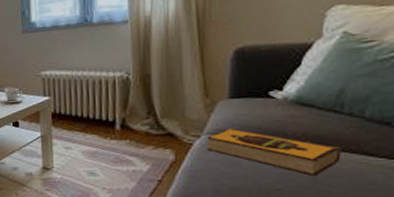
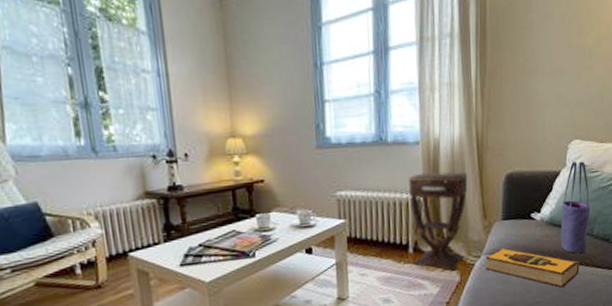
side table: none [114,48,185,150] -> present [407,171,468,271]
tote bag: none [312,30,361,139] -> present [560,161,591,254]

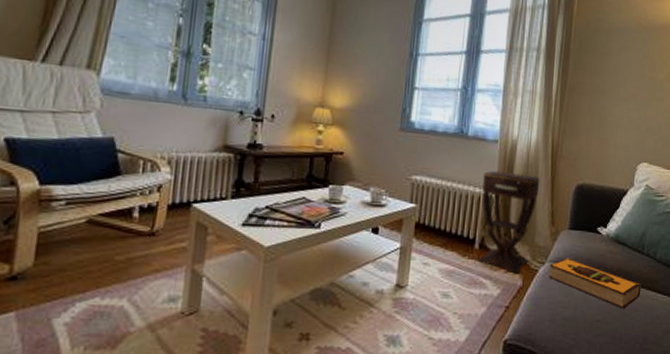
tote bag: present [560,161,591,254] -> none [624,183,655,277]

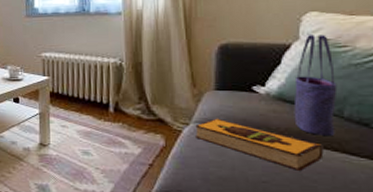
side table: present [477,170,540,274] -> none [109,40,174,135]
tote bag: none [624,183,655,277] -> present [293,35,338,137]

